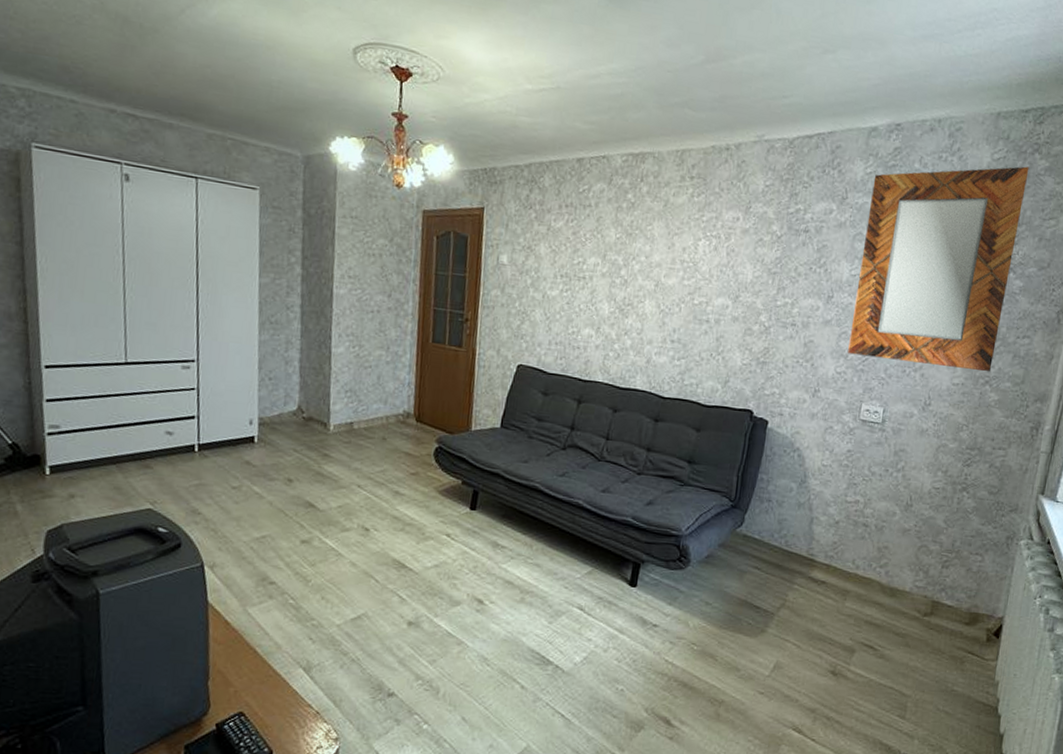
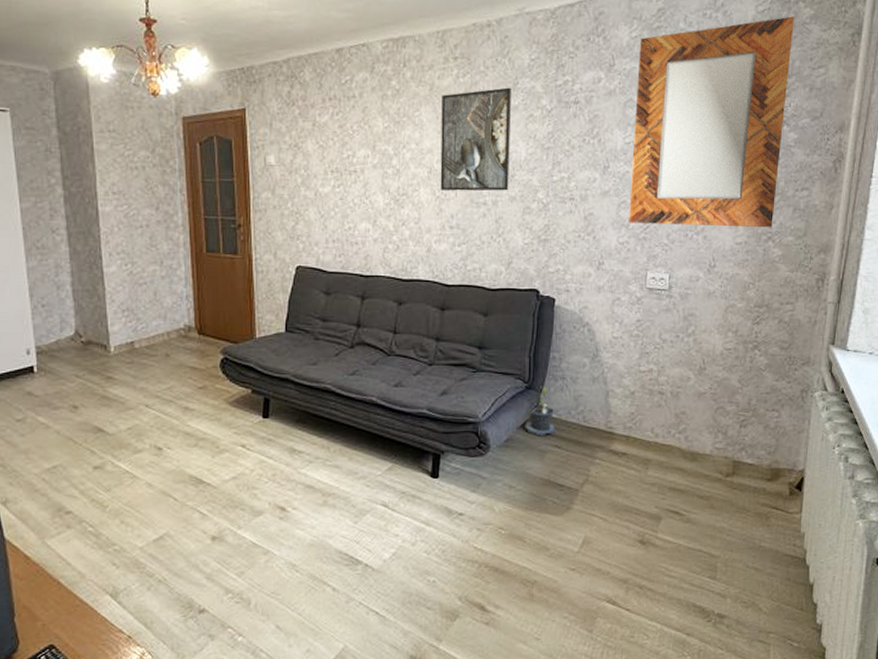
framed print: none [665,210,744,311] -> present [440,87,511,191]
potted plant: none [725,507,759,557] -> present [524,387,556,436]

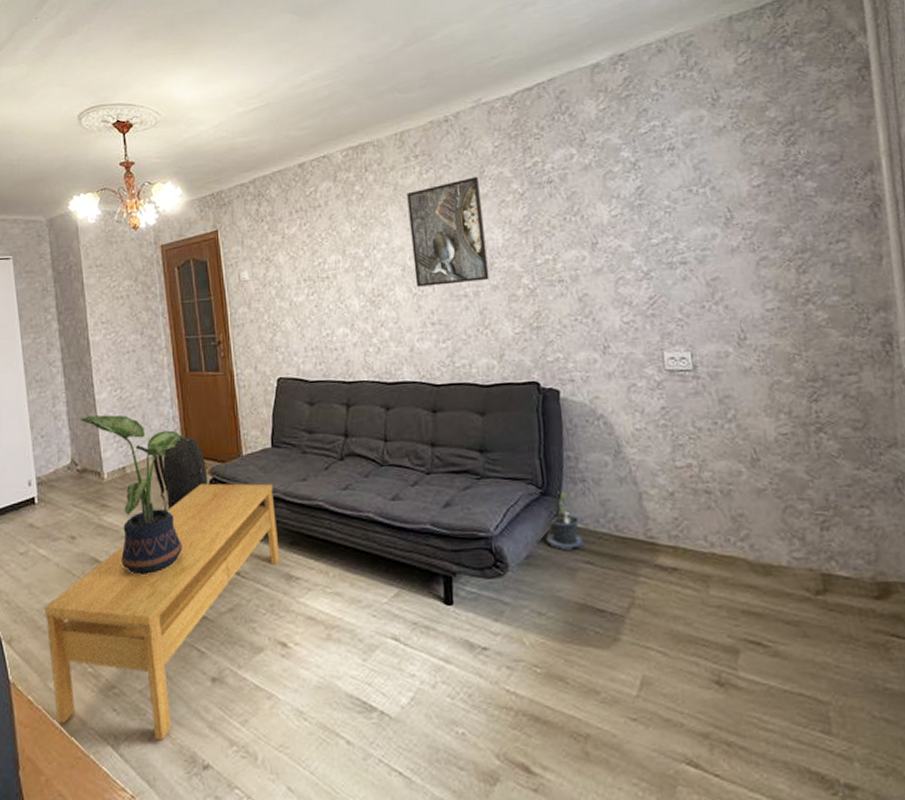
coffee table: none [43,362,285,590] -> present [44,483,280,741]
potted plant: none [85,289,198,444] -> present [79,415,185,575]
backpack: none [163,316,220,386] -> present [152,436,208,511]
home mirror: present [629,16,795,227] -> none [609,62,809,300]

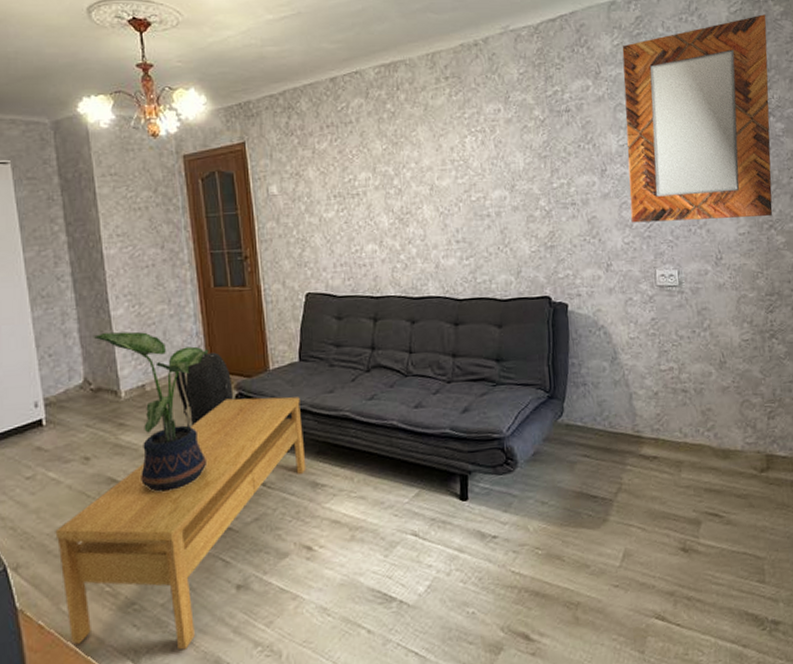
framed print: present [407,176,490,287] -> none [436,101,511,206]
potted plant: present [545,492,585,551] -> none [550,395,583,447]
home mirror: none [609,62,809,300] -> present [622,14,773,223]

